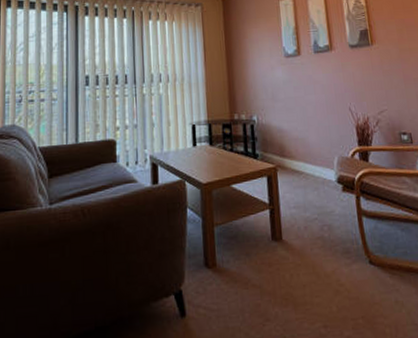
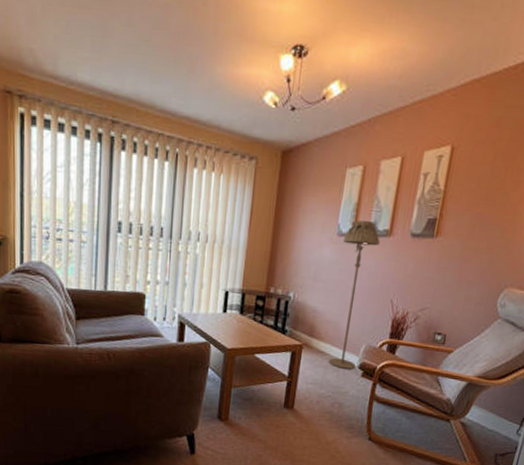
floor lamp: none [290,41,334,186] -> present [328,220,380,369]

